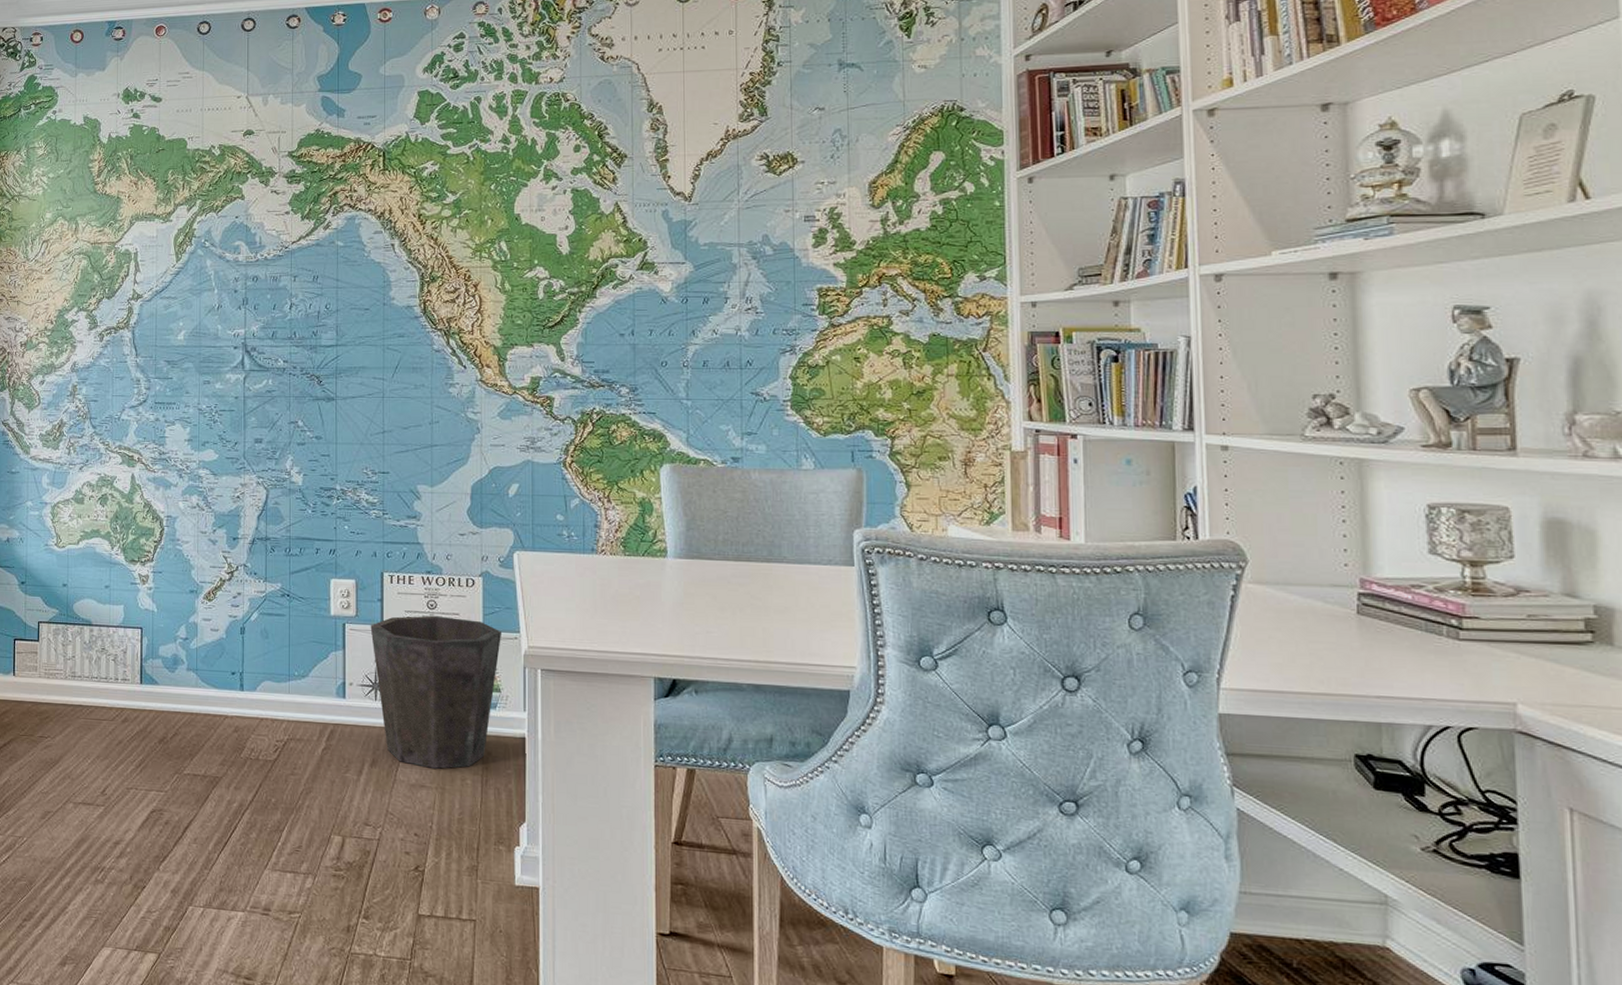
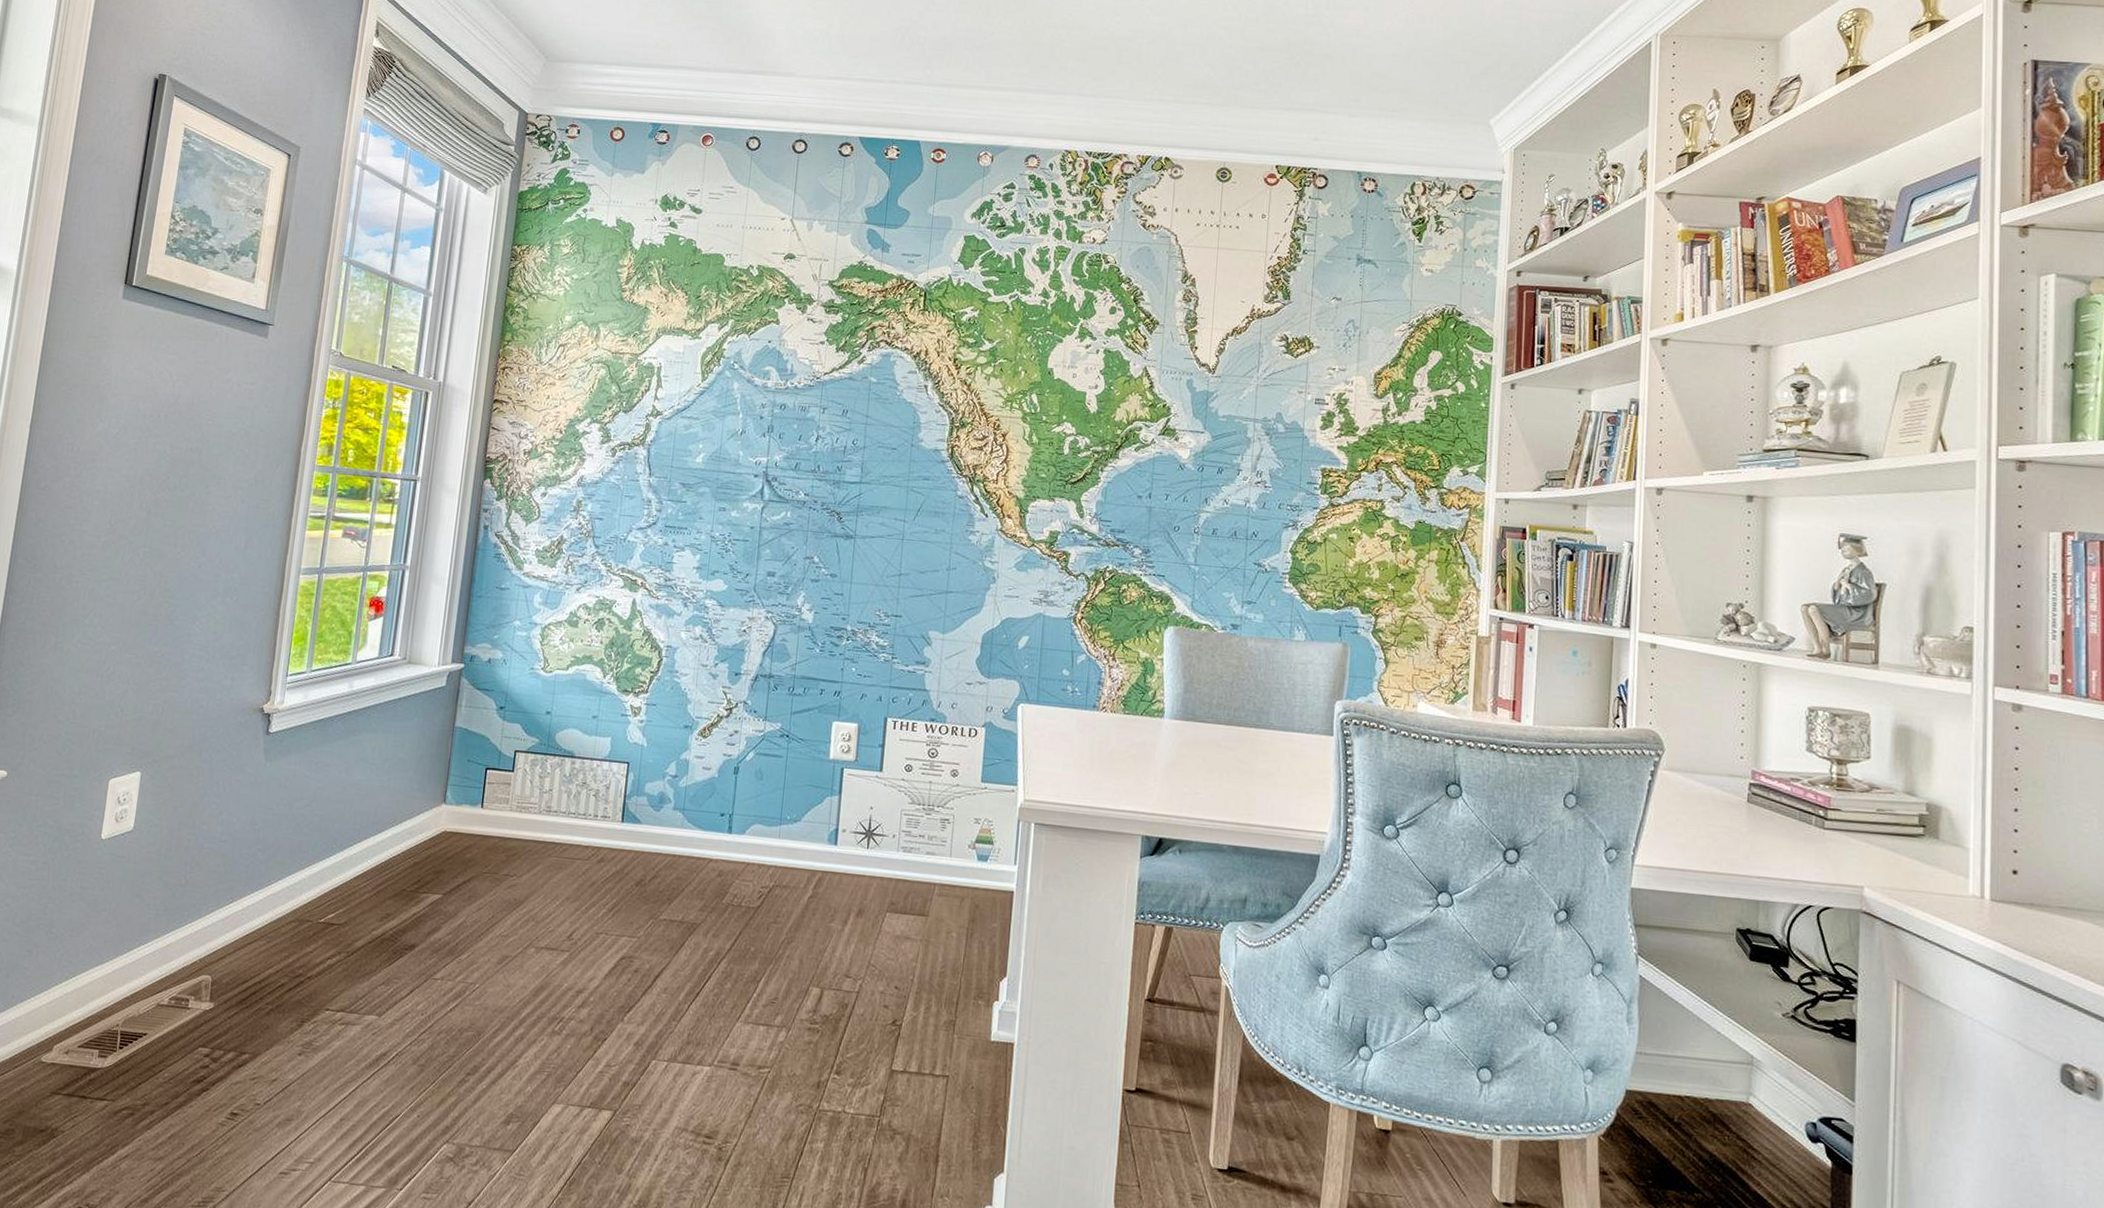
waste bin: present [370,615,501,769] -> none [868,763,999,921]

